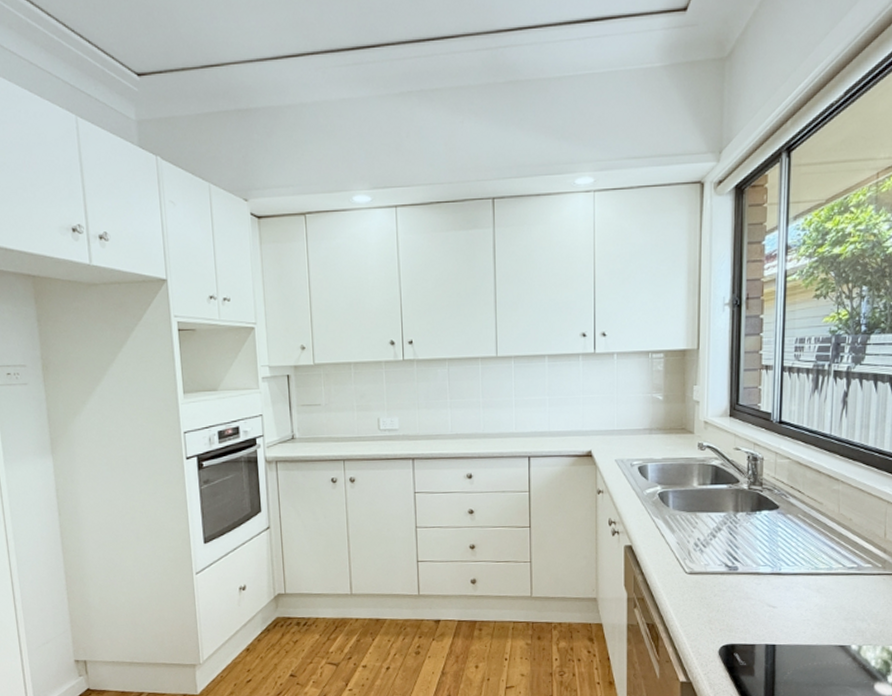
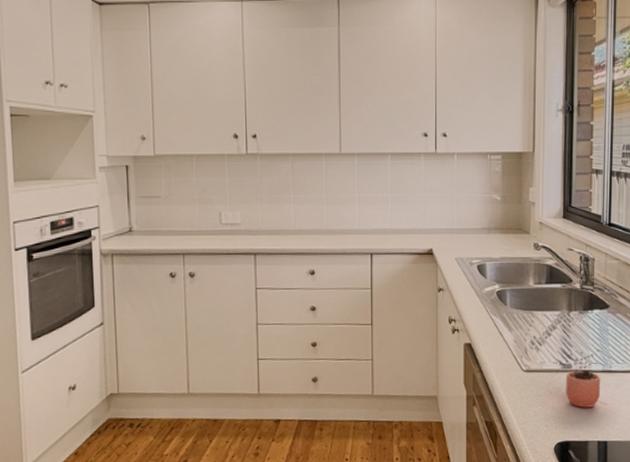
cocoa: none [732,551,769,611] -> present [566,349,600,408]

